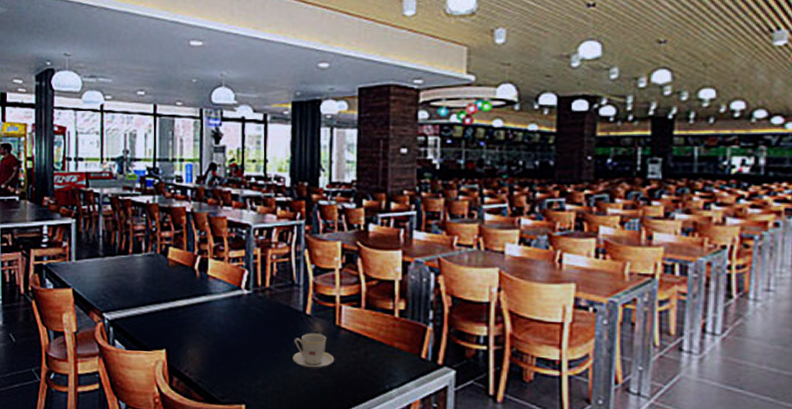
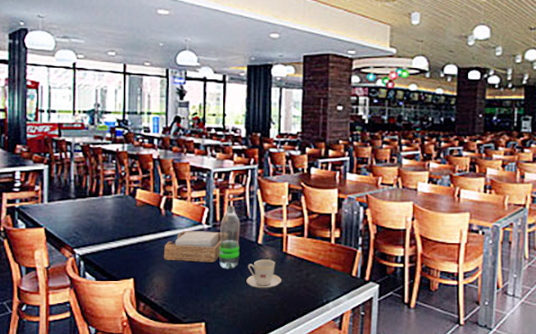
napkin holder: none [198,295,263,335] -> present [163,230,221,262]
bottle: none [261,268,285,343] -> present [219,206,240,269]

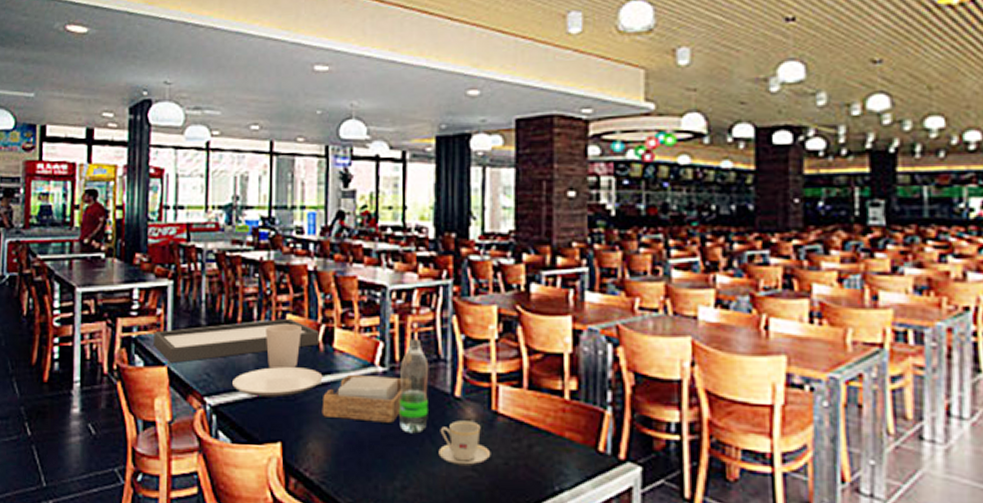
tray: none [33,192,162,225] -> present [154,318,320,363]
plate: none [96,227,164,248] -> present [232,367,323,398]
dixie cup: none [121,196,148,228] -> present [266,324,302,369]

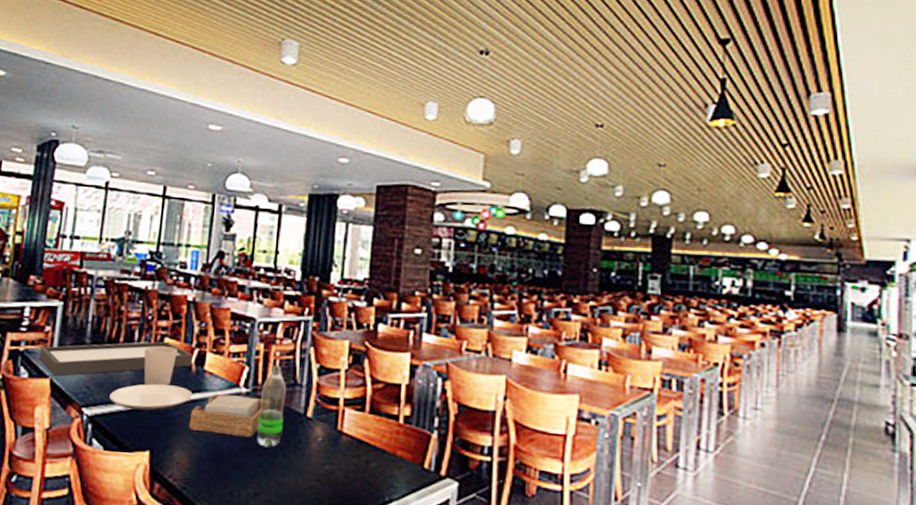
teacup: present [438,420,491,467] -> none [289,437,334,478]

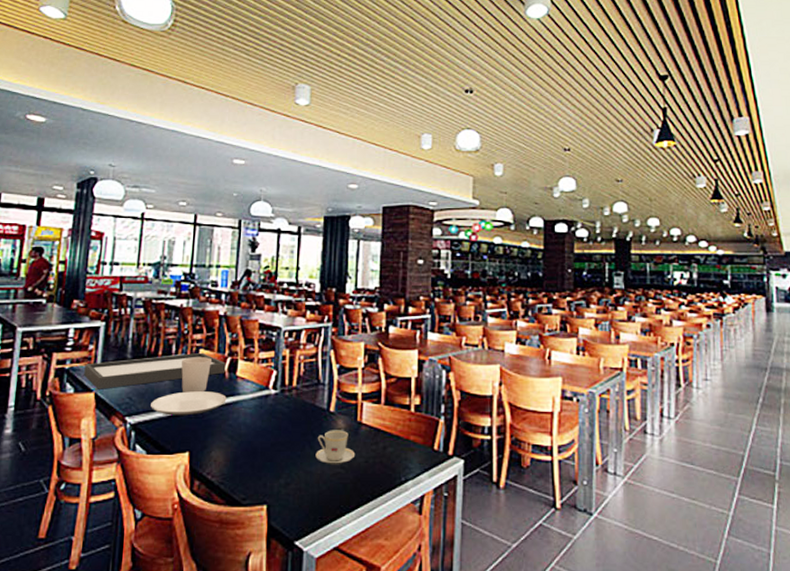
napkin holder: present [189,393,262,437] -> none [224,396,290,433]
bottle: present [257,365,287,448] -> none [286,368,311,441]
teacup: none [289,437,334,478] -> present [315,430,356,465]

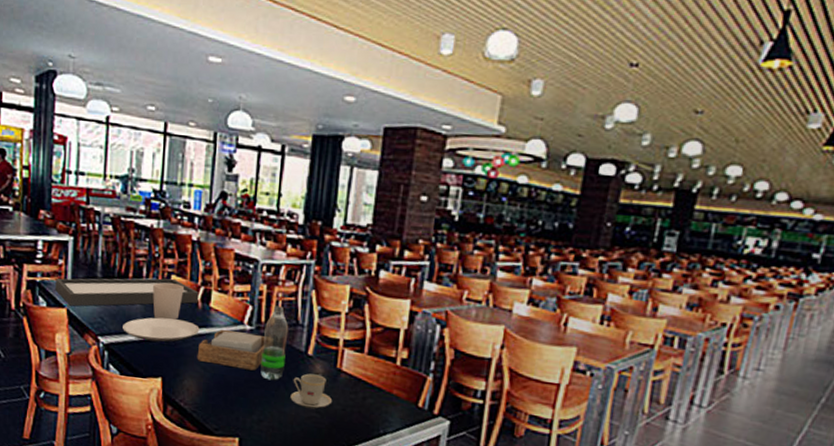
napkin holder: none [224,396,290,433] -> present [197,329,266,371]
bottle: none [286,368,311,441] -> present [260,305,289,381]

